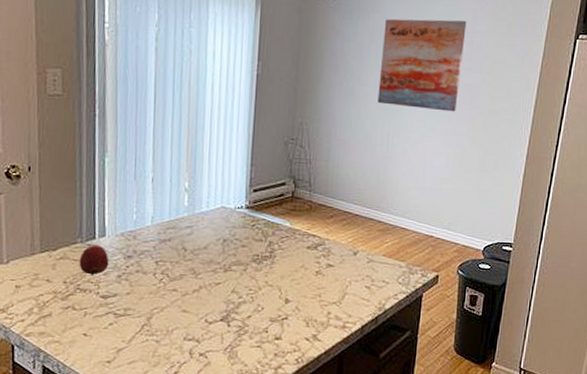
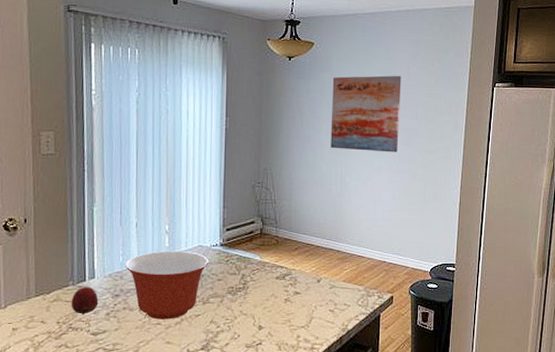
mixing bowl: none [139,210,233,286] -> present [125,251,209,320]

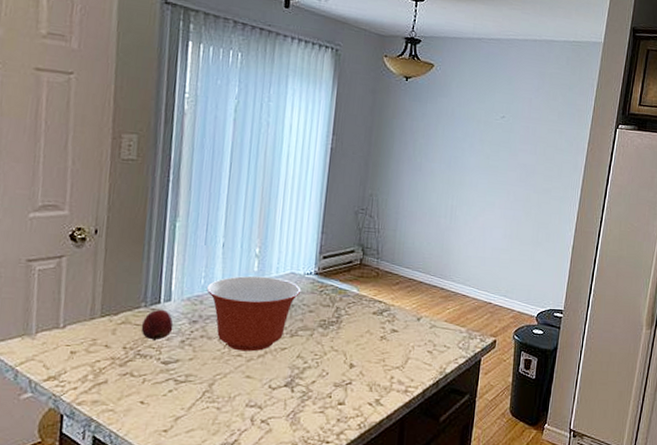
wall art: present [330,75,401,153] -> none [443,103,523,189]

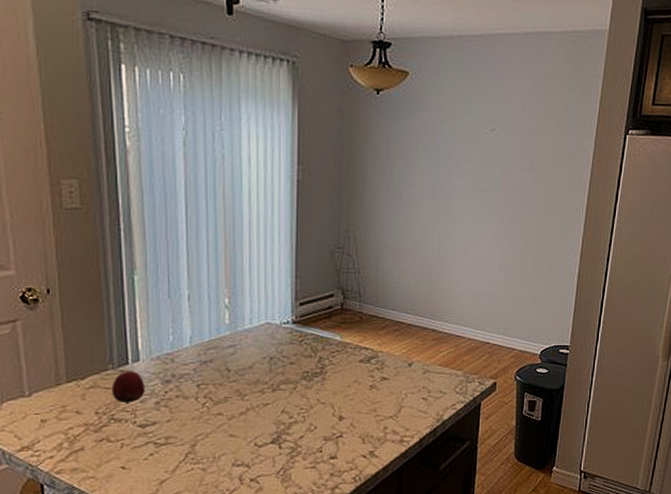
mixing bowl: present [206,275,301,352] -> none [176,328,279,409]

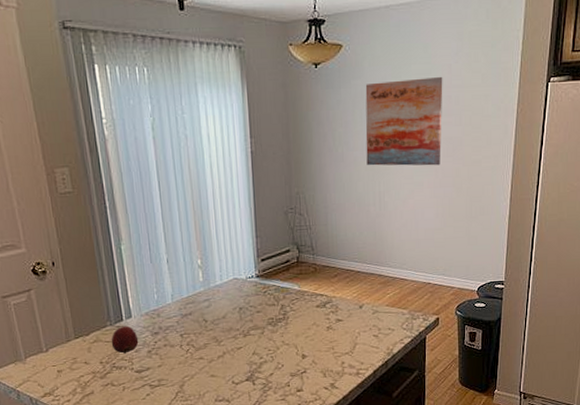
wall art: none [427,116,516,213] -> present [365,77,443,166]

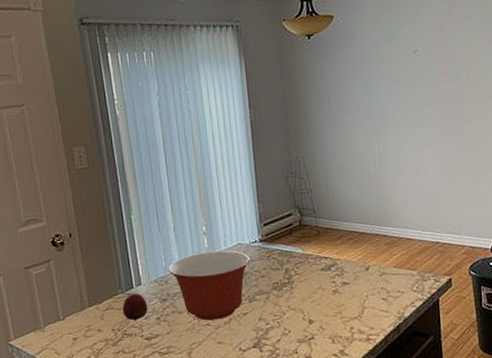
mixing bowl: none [160,284,246,355] -> present [168,250,251,321]
wall art: present [365,77,443,166] -> none [358,37,440,127]

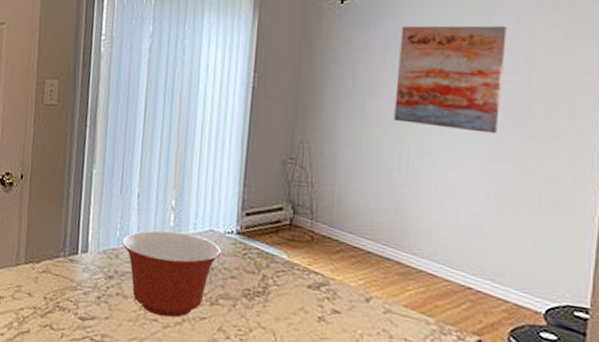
apple: present [122,293,148,321] -> none [60,260,90,294]
wall art: none [358,37,440,127] -> present [394,25,507,134]

